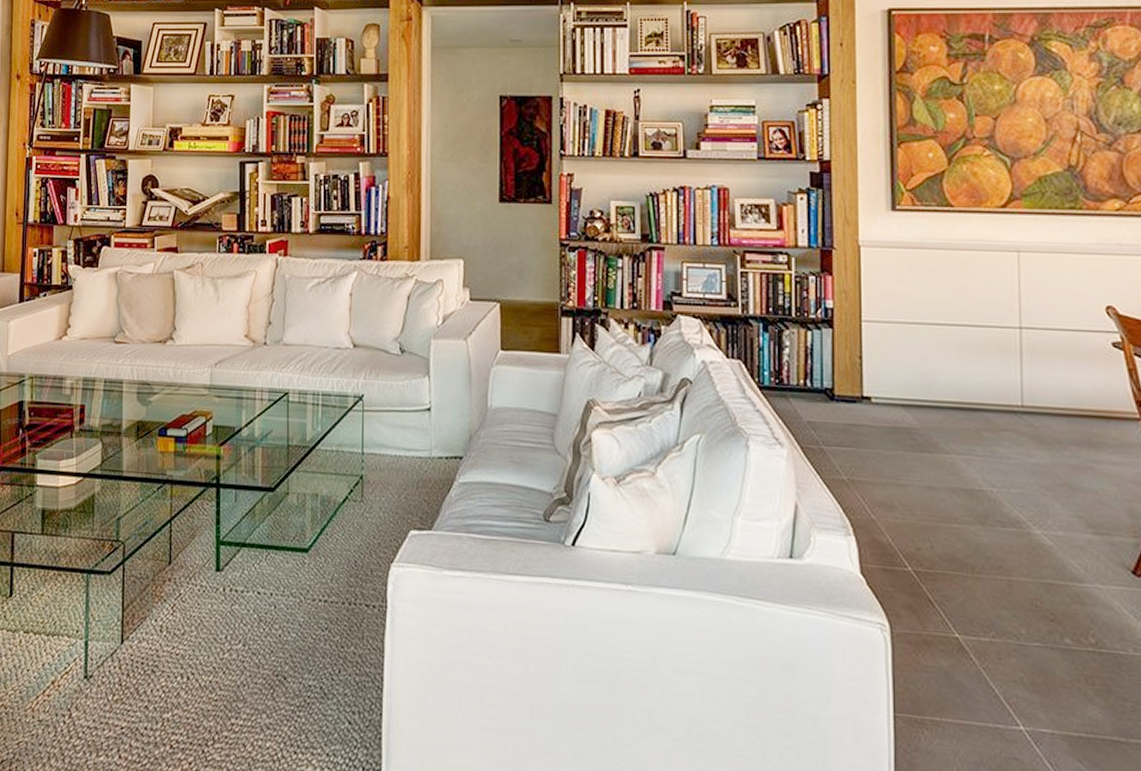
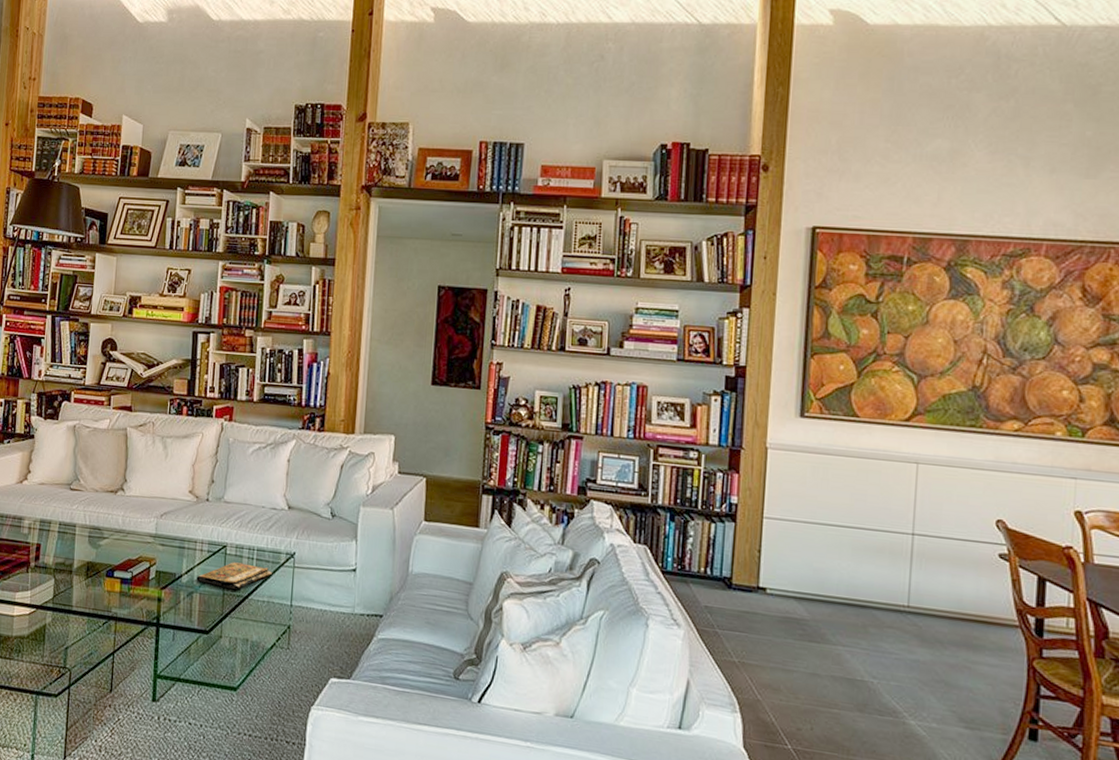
book: none [257,410,340,441] -> present [196,562,272,590]

